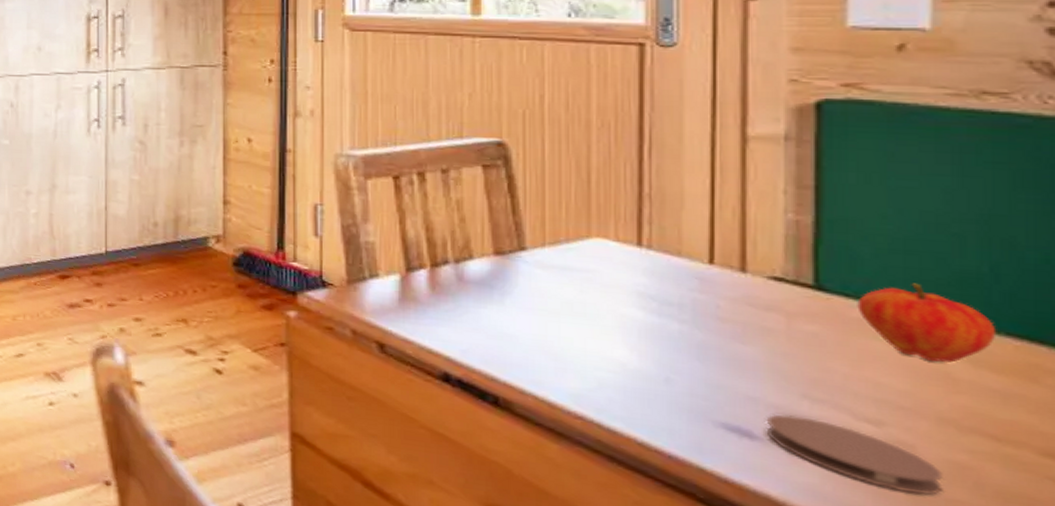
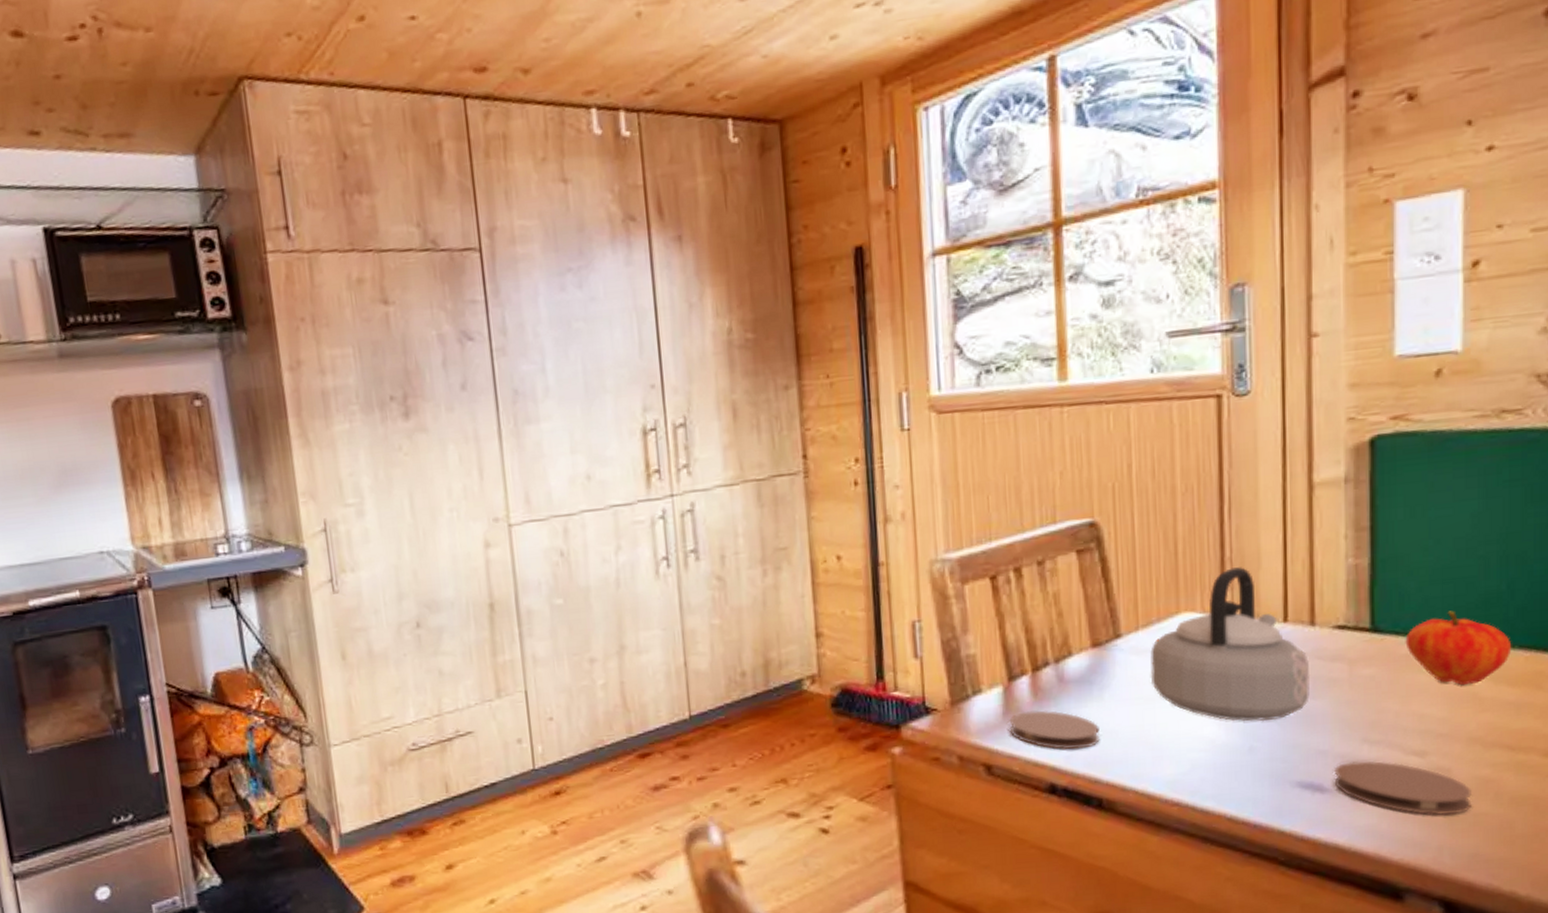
coaster: none [404,301,499,346] -> present [1009,710,1100,749]
teapot: none [556,204,740,357] -> present [1150,567,1311,722]

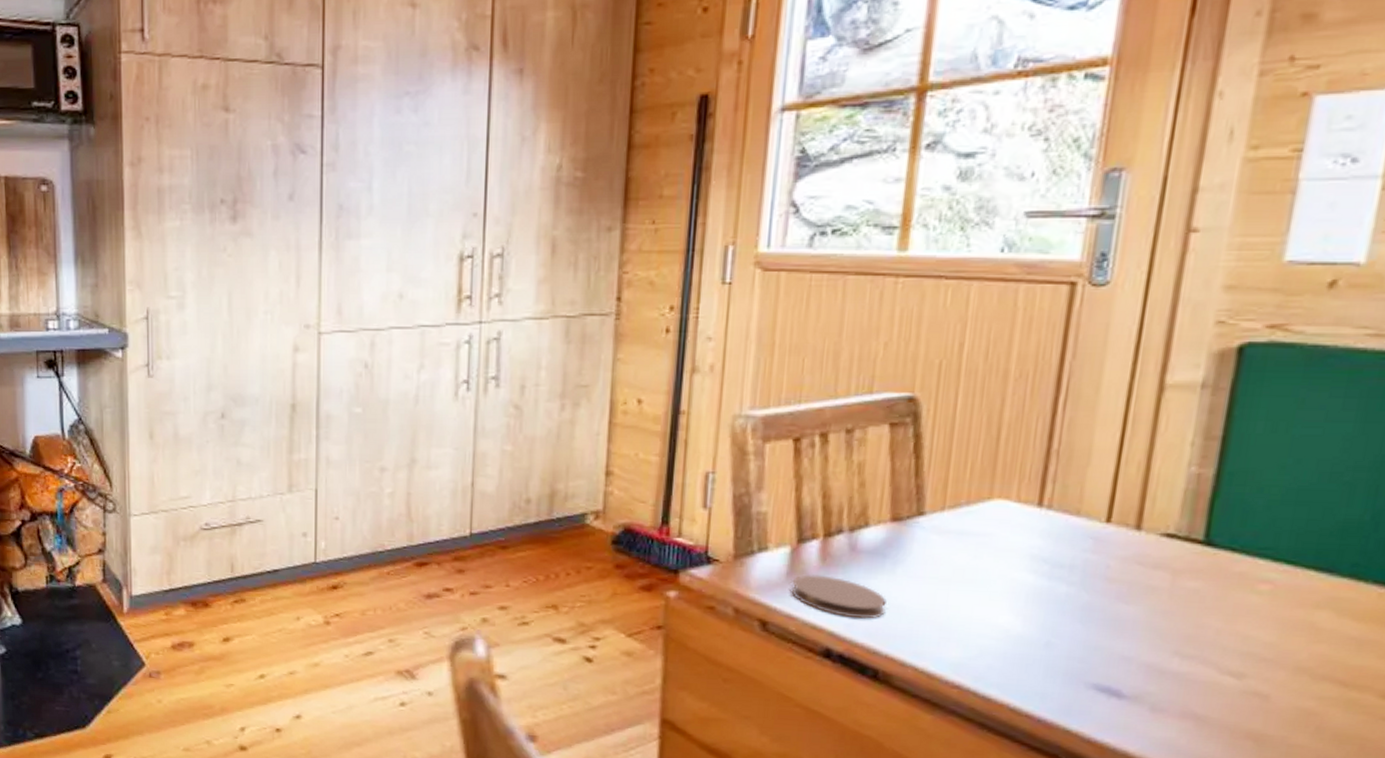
teapot: present [1150,567,1311,722] -> none [948,461,1128,619]
coaster: present [1334,761,1472,816] -> none [1134,672,1290,742]
fruit: present [1405,611,1512,686] -> none [1240,534,1366,613]

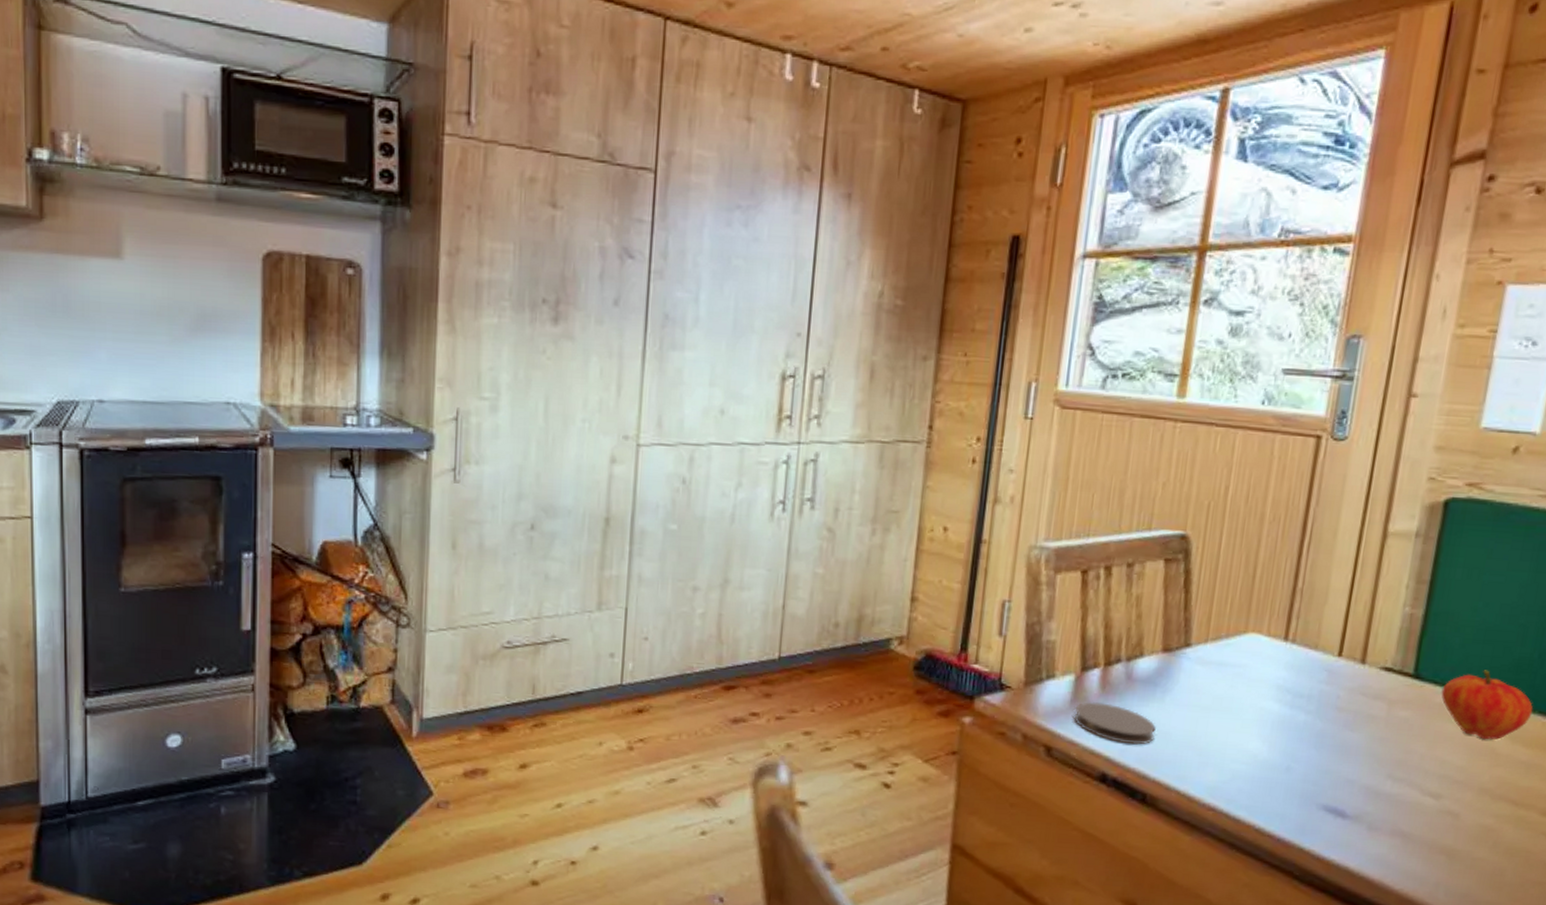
fruit: none [1240,534,1366,613] -> present [1441,670,1534,740]

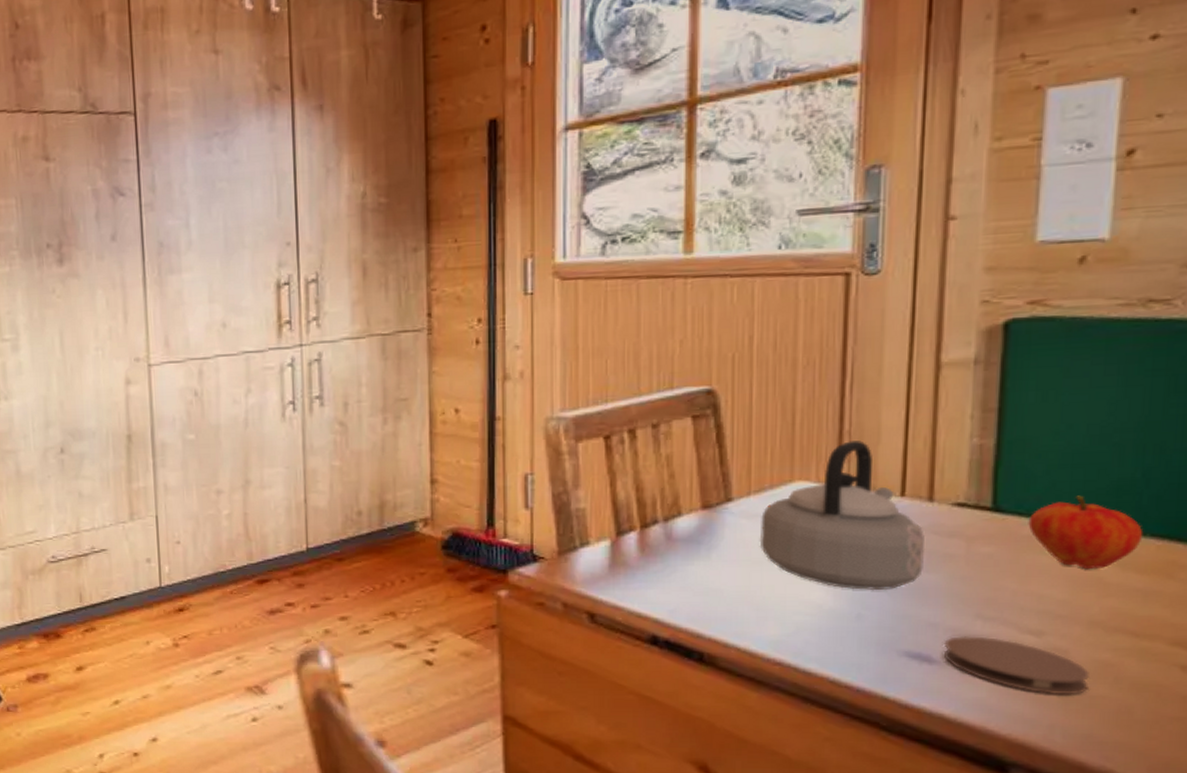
coaster: present [1074,702,1156,745] -> none [615,565,705,604]
teapot: none [1209,598,1354,745] -> present [759,440,926,591]
coaster: none [1355,794,1474,856] -> present [943,636,1089,695]

